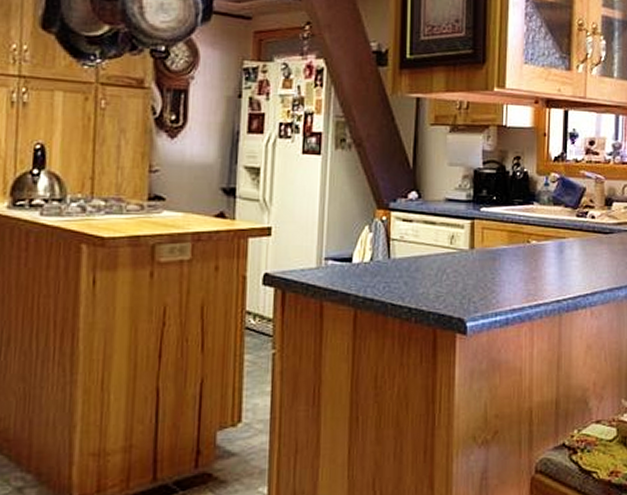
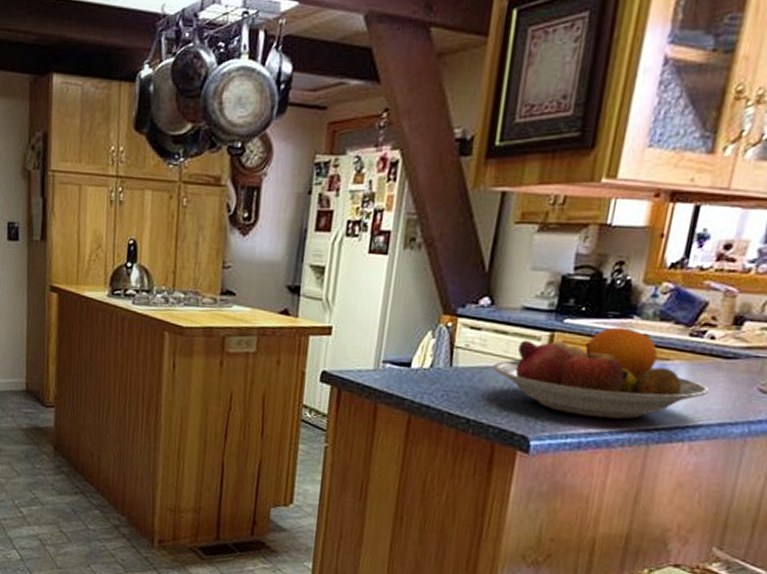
fruit bowl: none [426,212,597,294] -> present [492,327,709,420]

